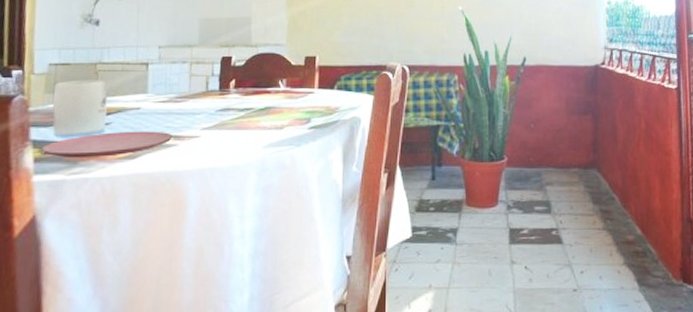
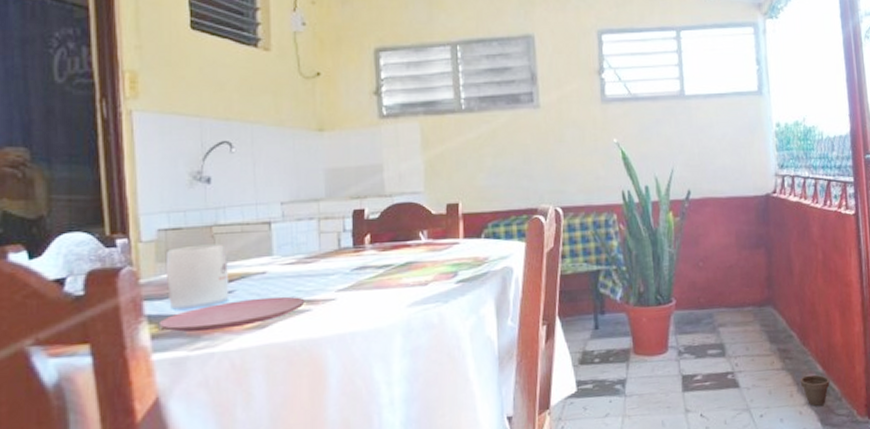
flower pot: none [619,236,648,266] -> present [800,374,830,406]

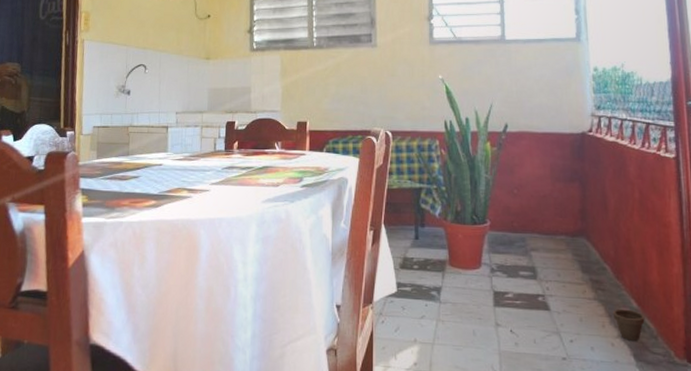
plate: present [158,296,305,332] -> none [88,183,188,205]
mug: present [165,243,230,310] -> none [95,140,137,187]

